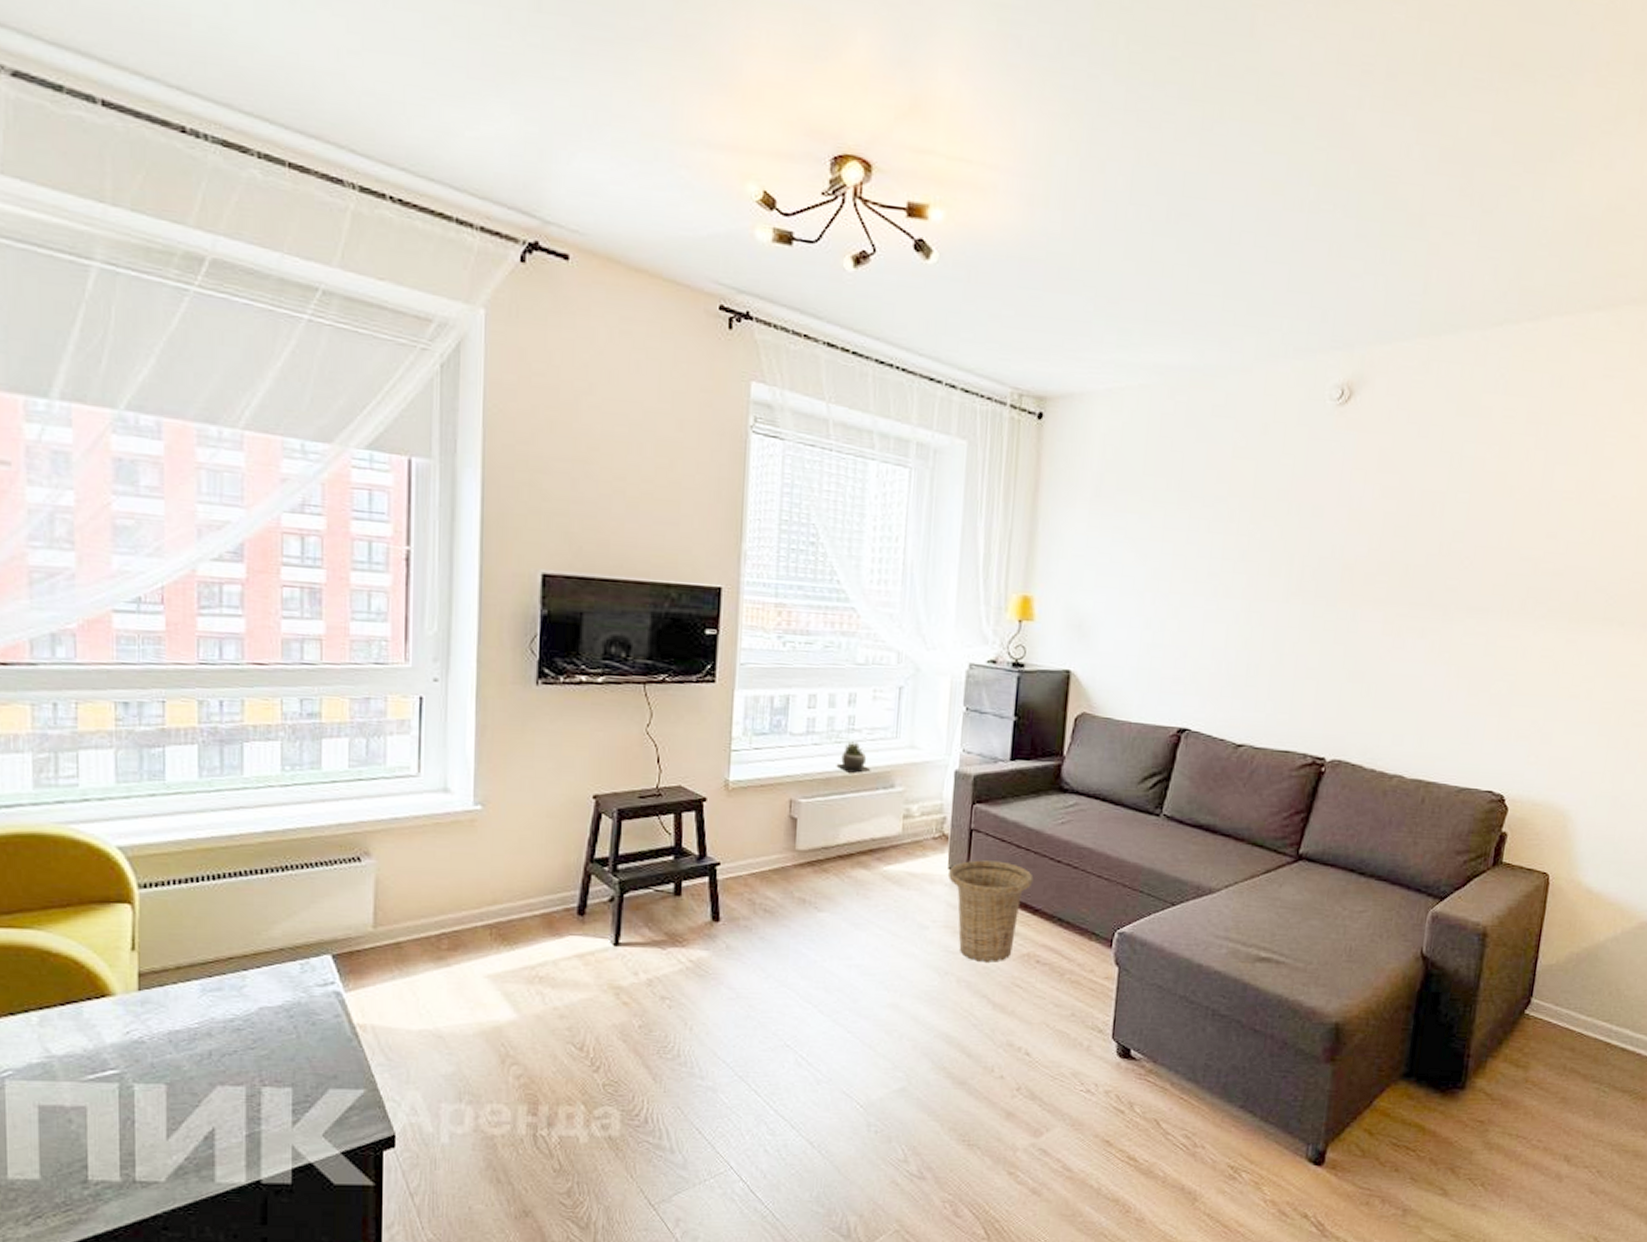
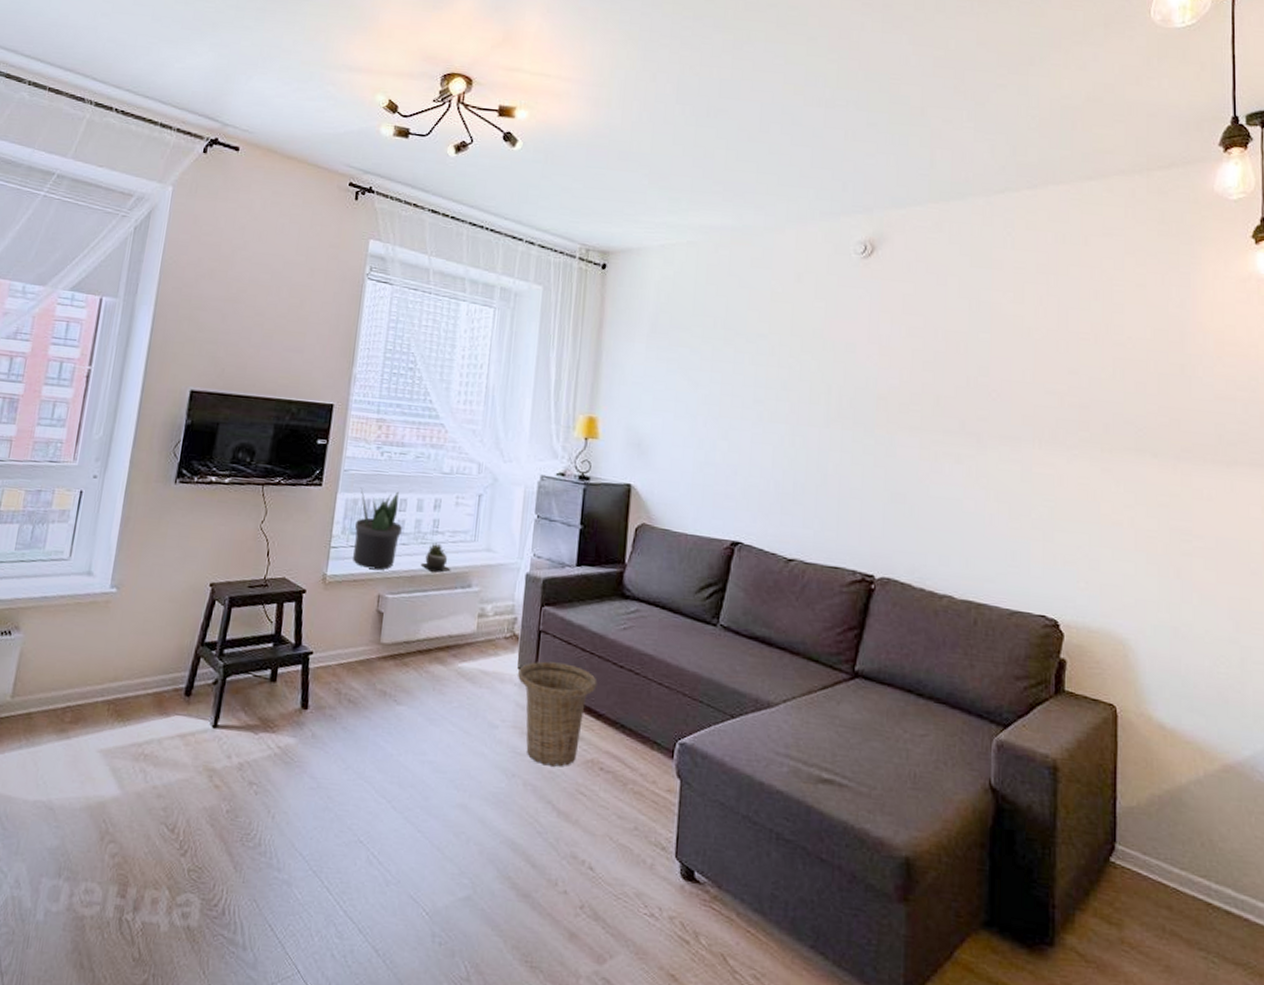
planter: none [758,683,813,774] -> present [353,487,402,570]

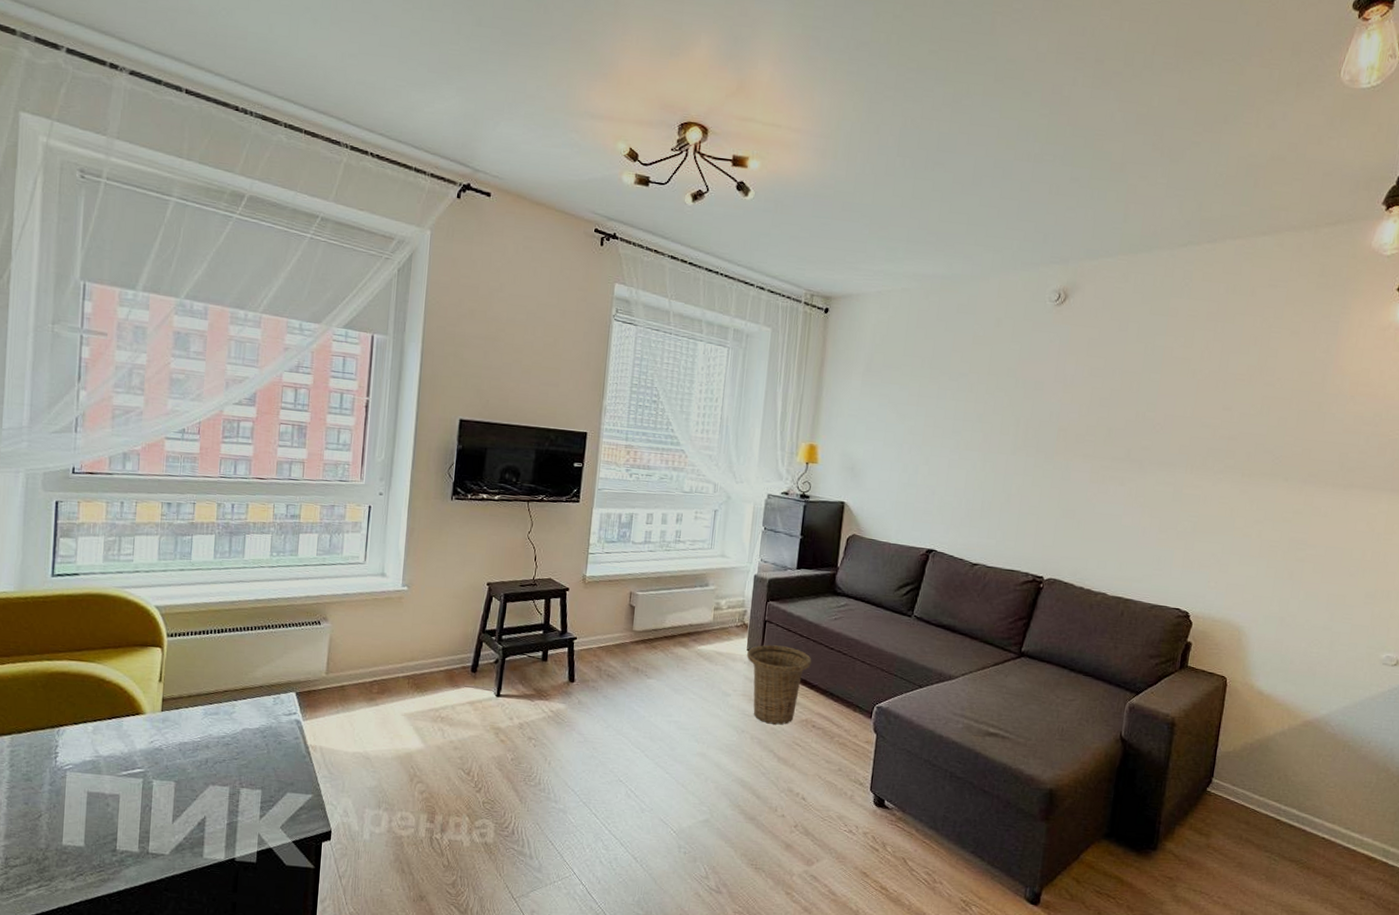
planter: present [353,487,402,570] -> none [608,504,649,572]
succulent plant: present [420,543,450,572] -> none [665,550,690,574]

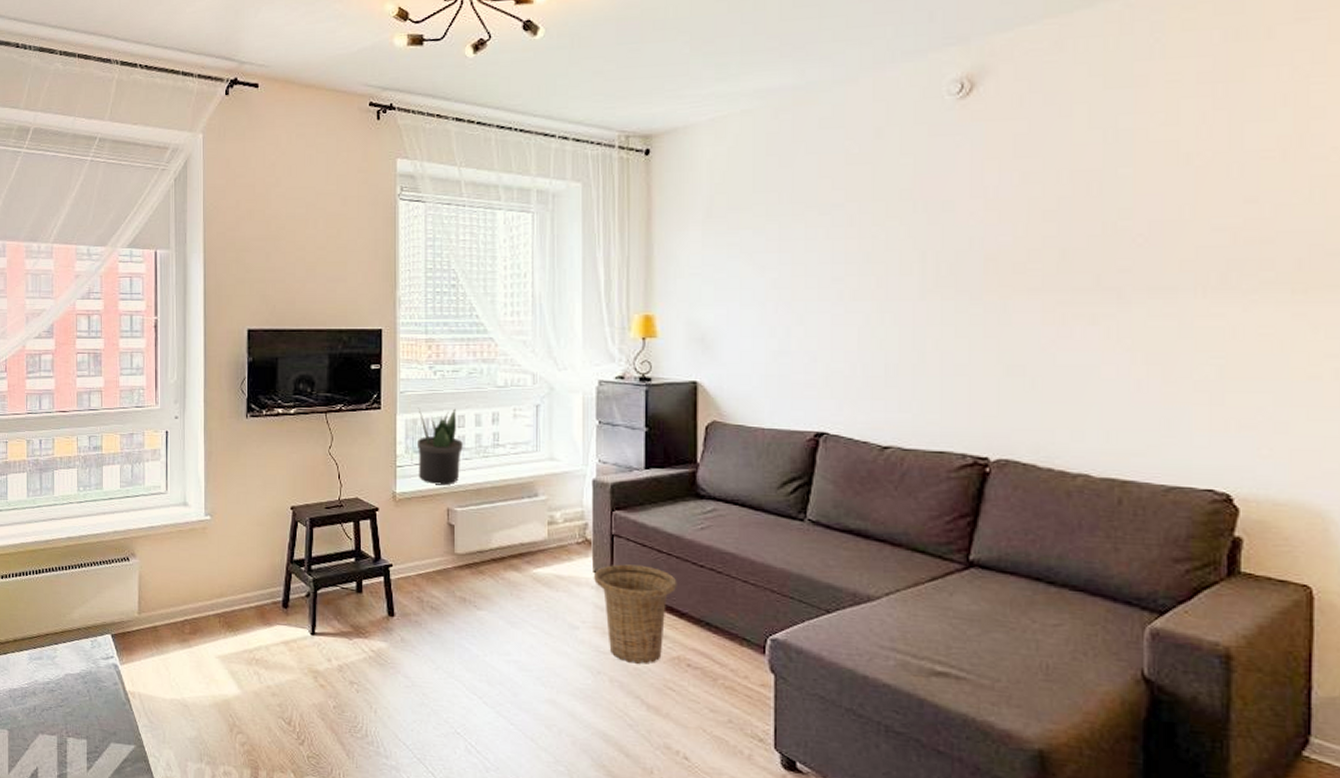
planter: none [608,504,649,572] -> present [418,407,463,486]

